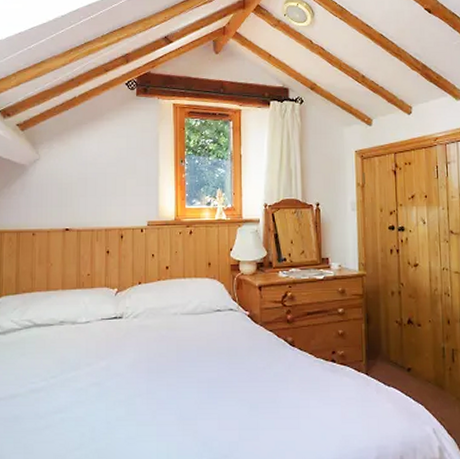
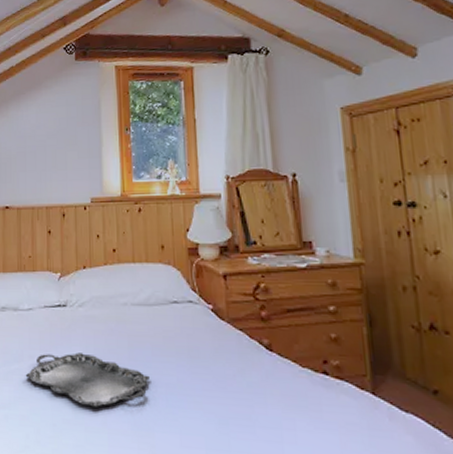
serving tray: none [82,358,194,404] -> present [25,353,150,407]

